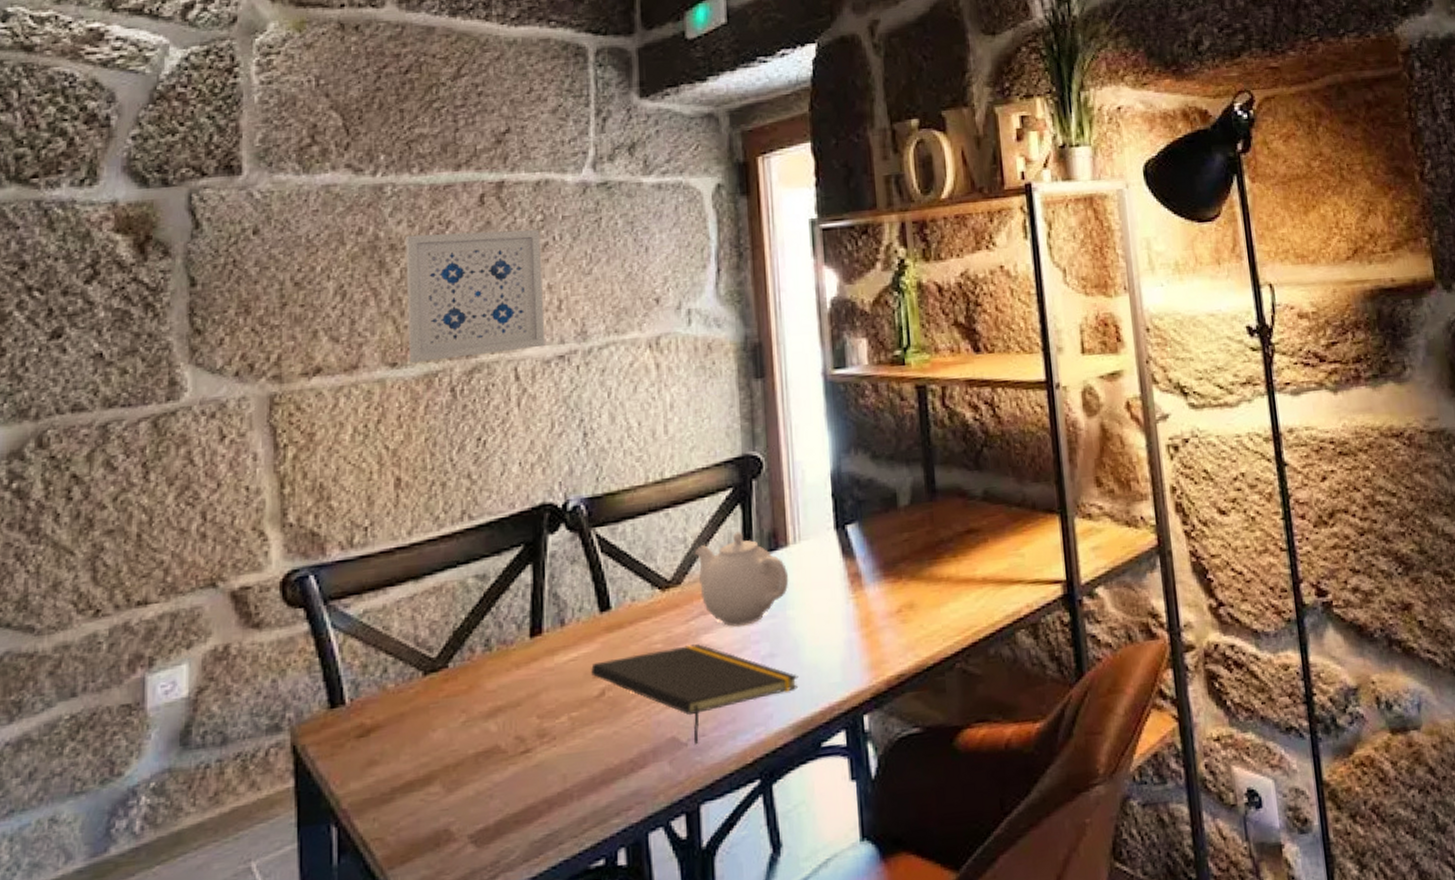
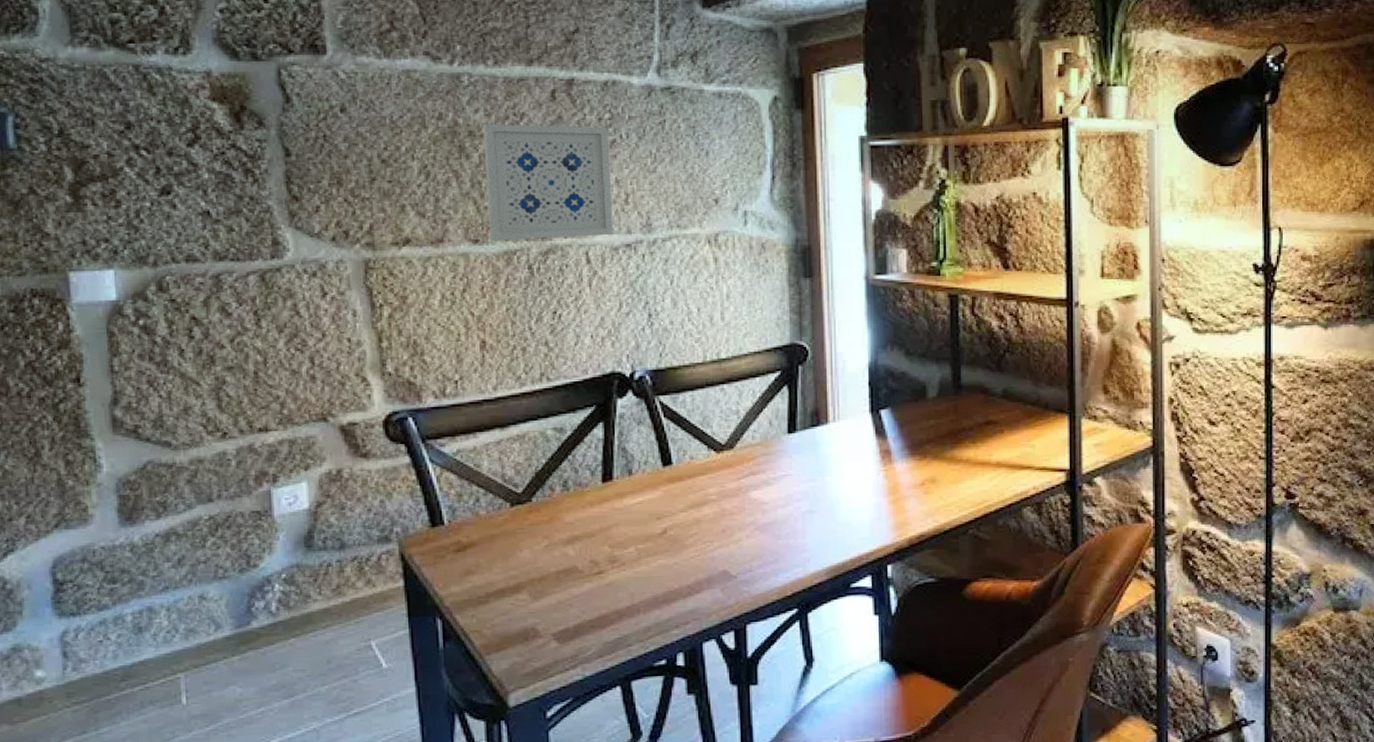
notepad: present [591,644,799,744] -> none [655,498,833,577]
teapot: present [694,531,789,627] -> none [746,408,828,487]

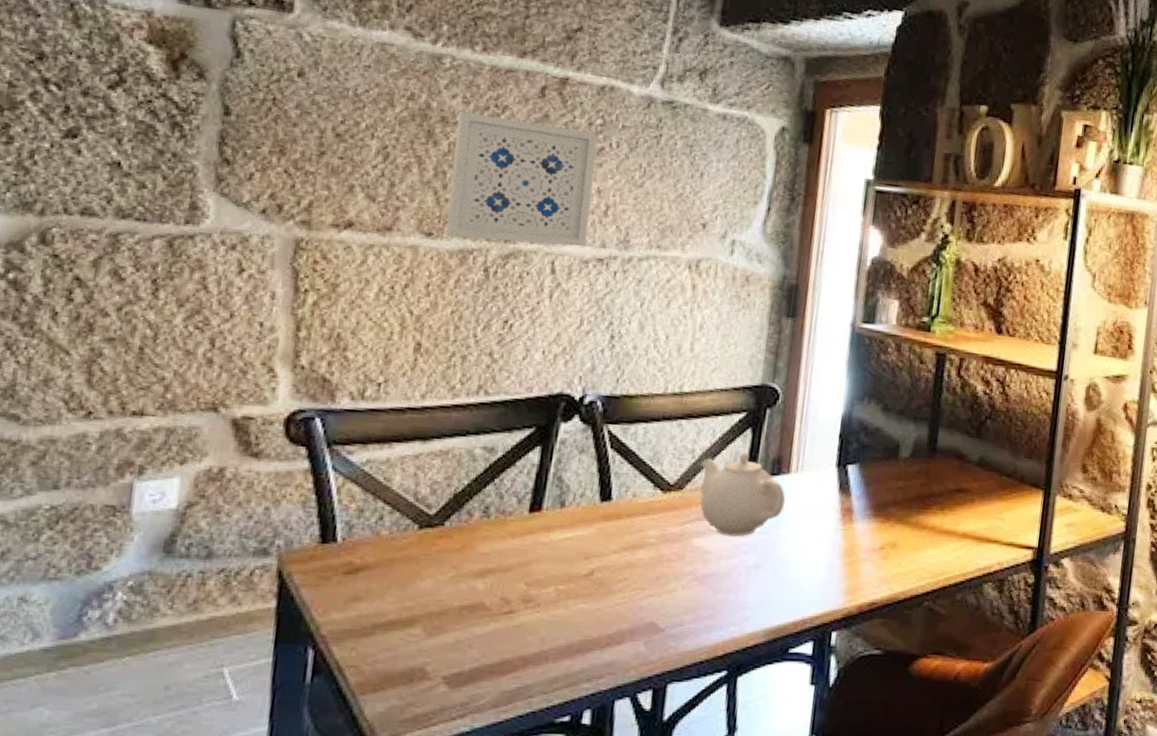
teapot: none [746,408,828,487] -> present [699,452,786,537]

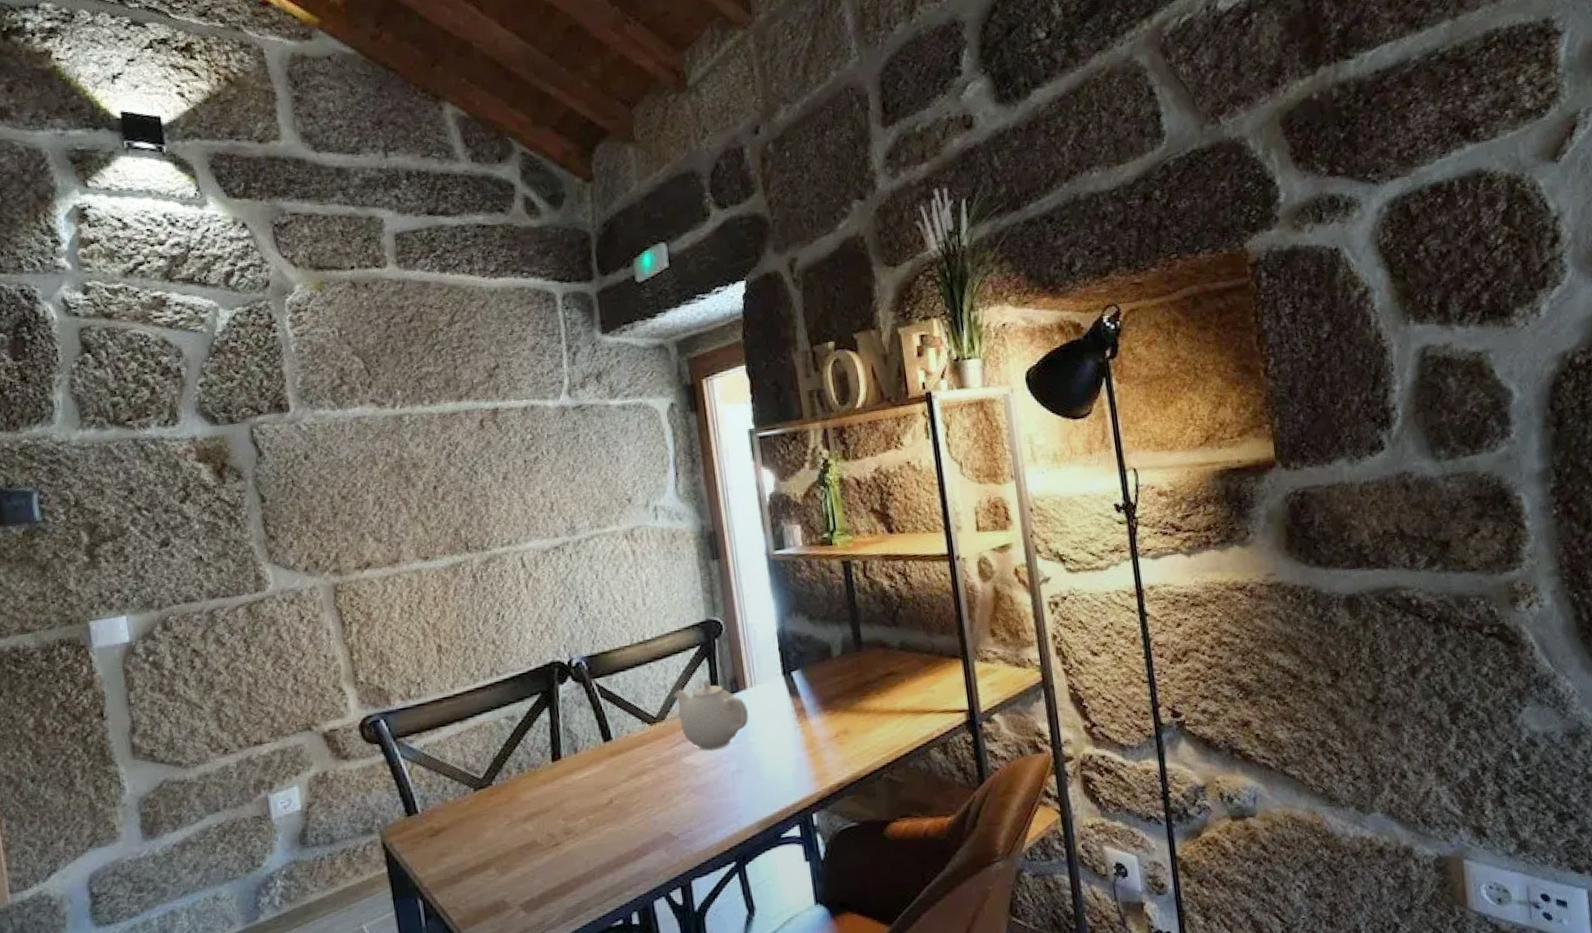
wall art: present [445,111,598,247] -> none [424,446,543,556]

